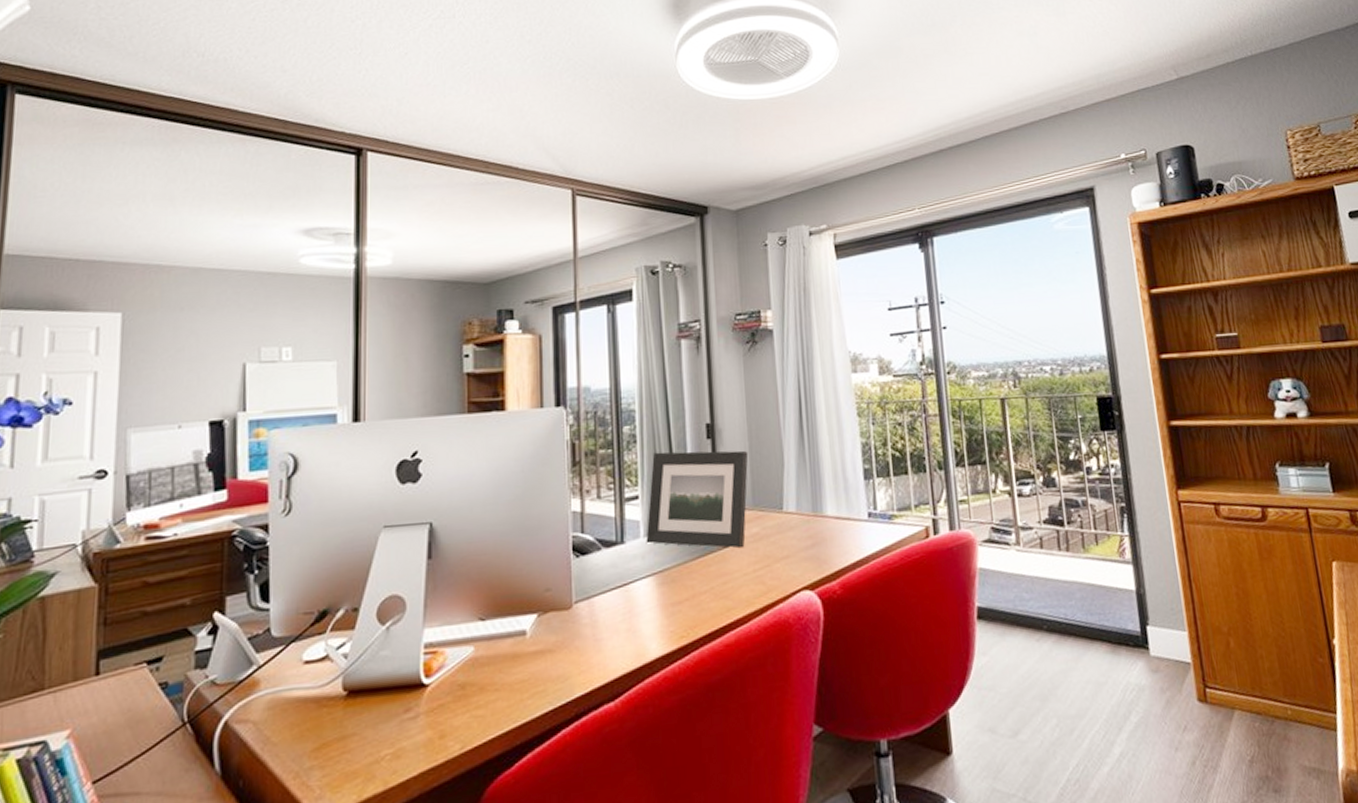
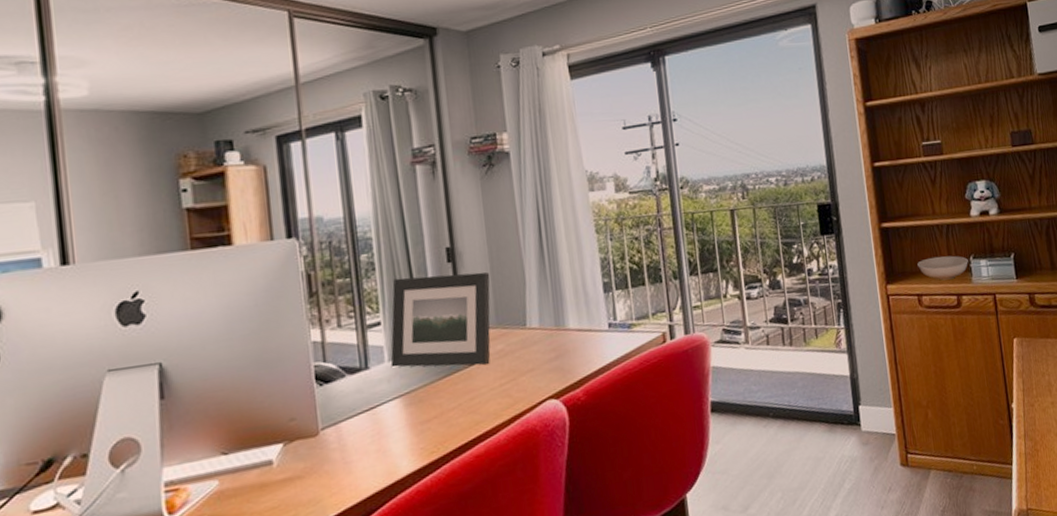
bowl: none [1213,461,1274,489] -> present [917,255,968,281]

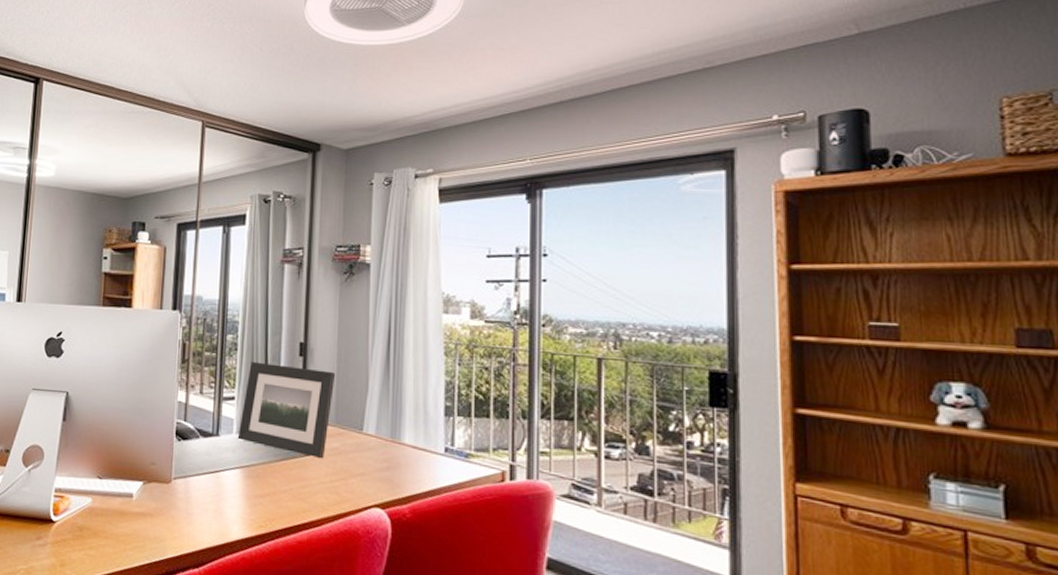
bowl: present [917,255,968,281] -> none [845,463,926,497]

